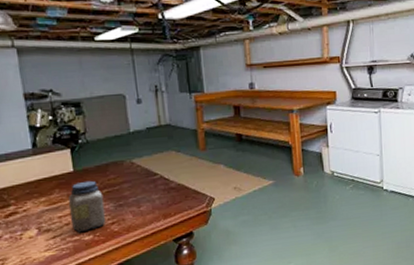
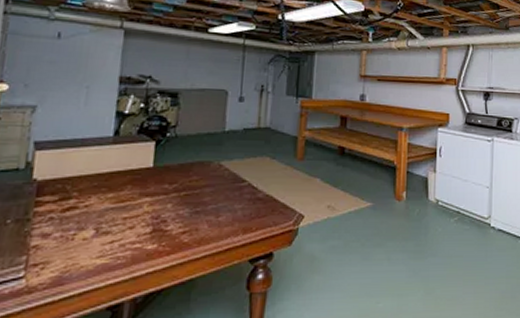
jar: present [68,180,106,233] -> none [136,179,180,240]

